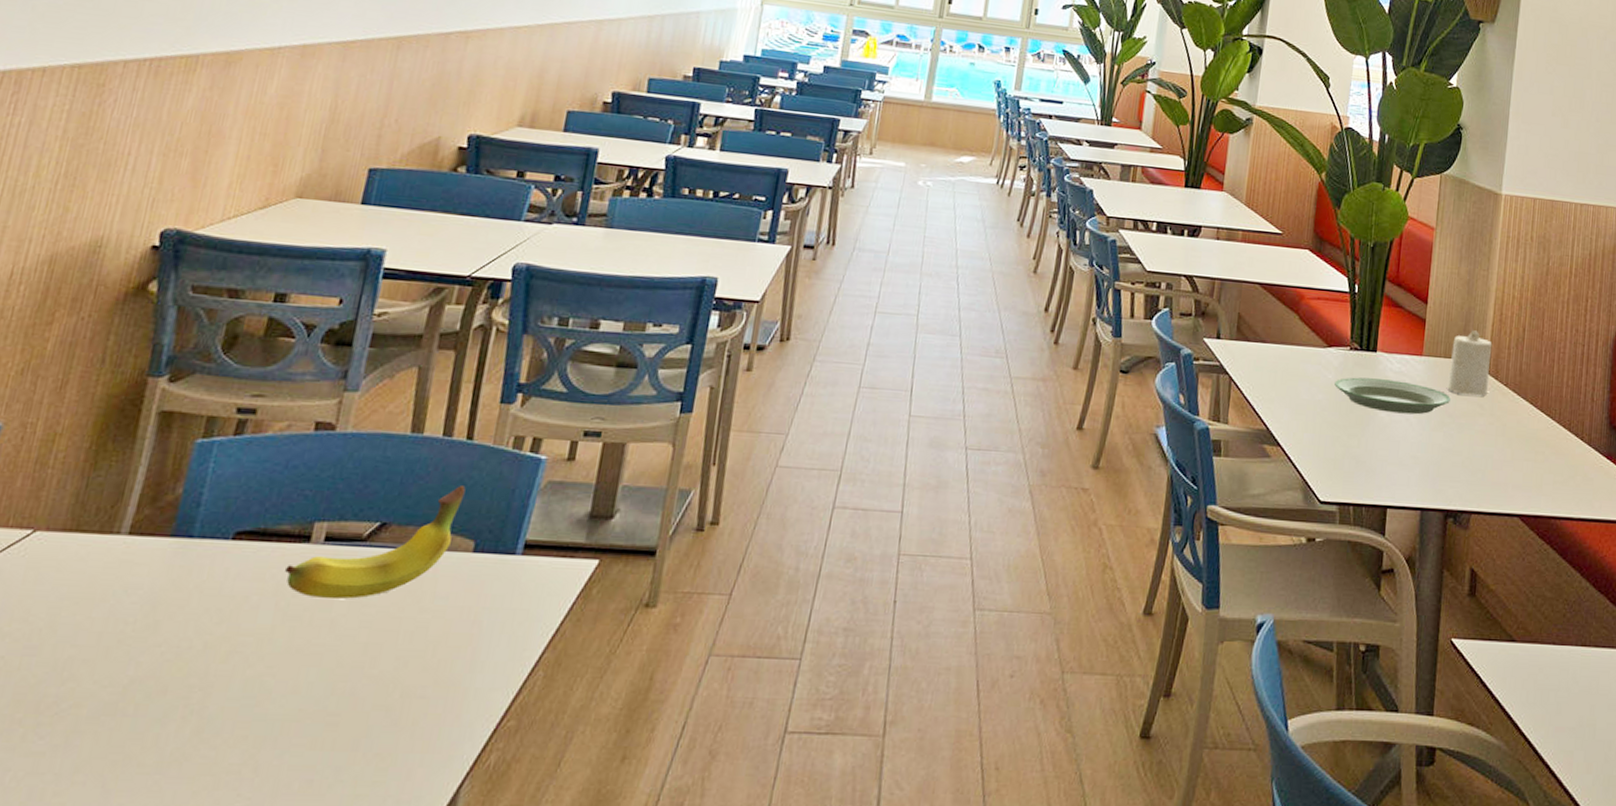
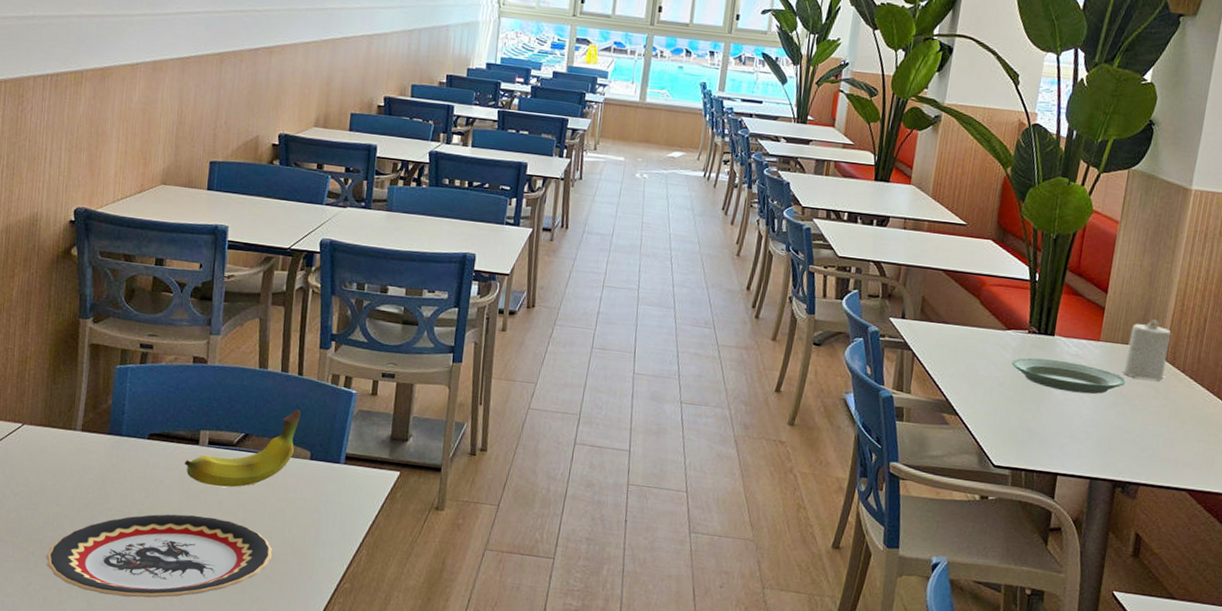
plate: none [41,642,405,774] -> present [46,514,272,598]

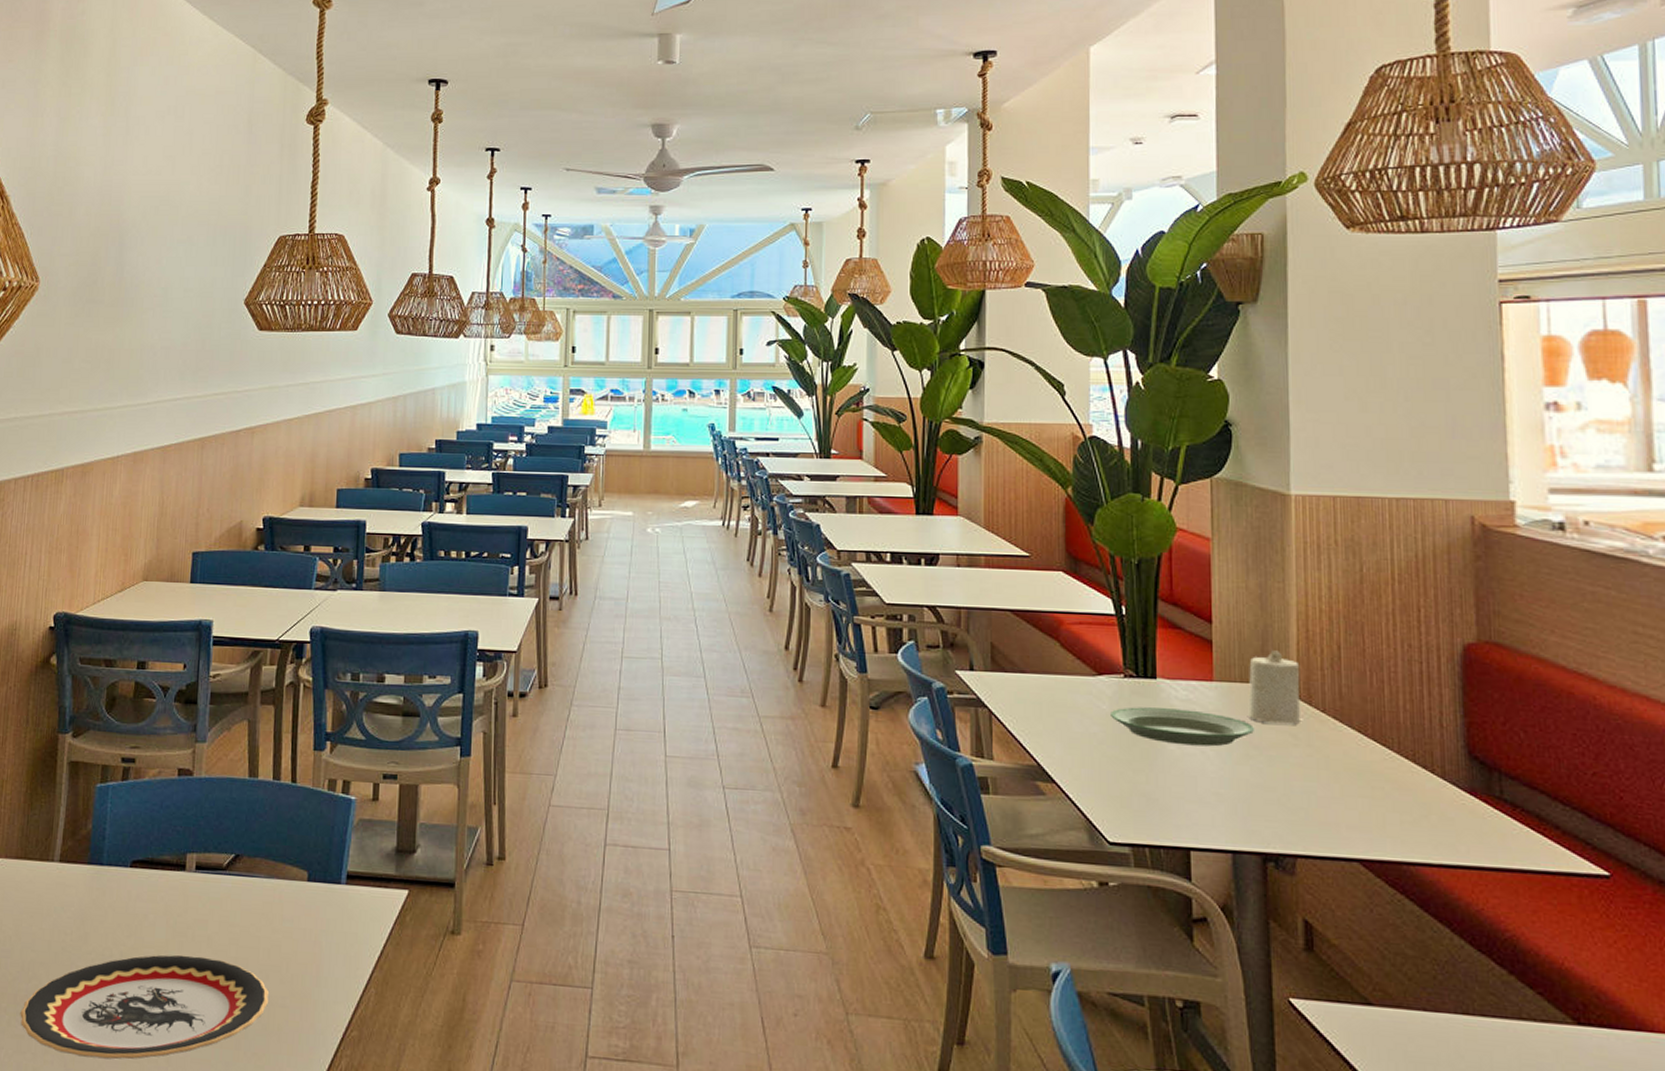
fruit: present [185,410,301,487] -> none [170,823,296,920]

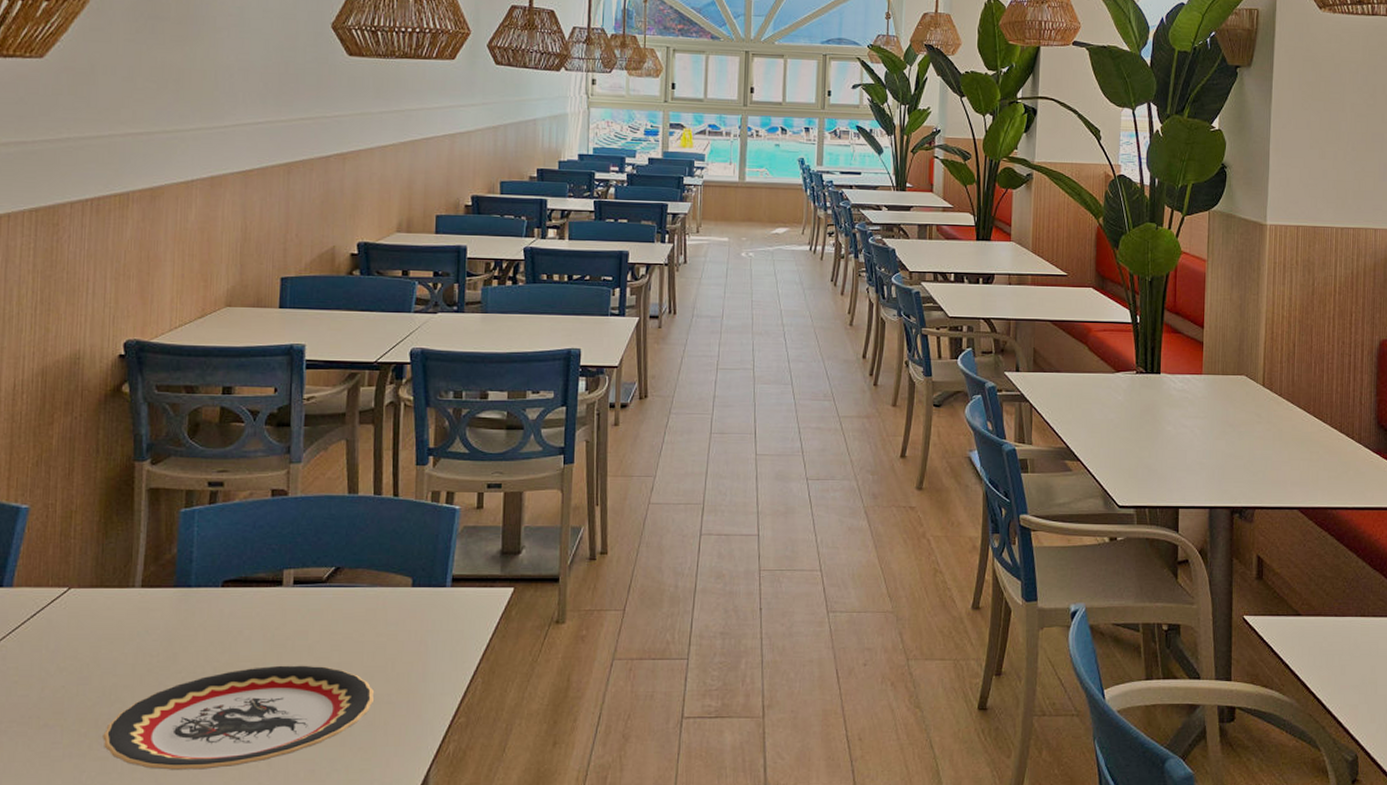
plate: present [1111,707,1255,747] -> none [1124,397,1231,426]
candle: present [1248,650,1300,725] -> none [1227,349,1266,406]

